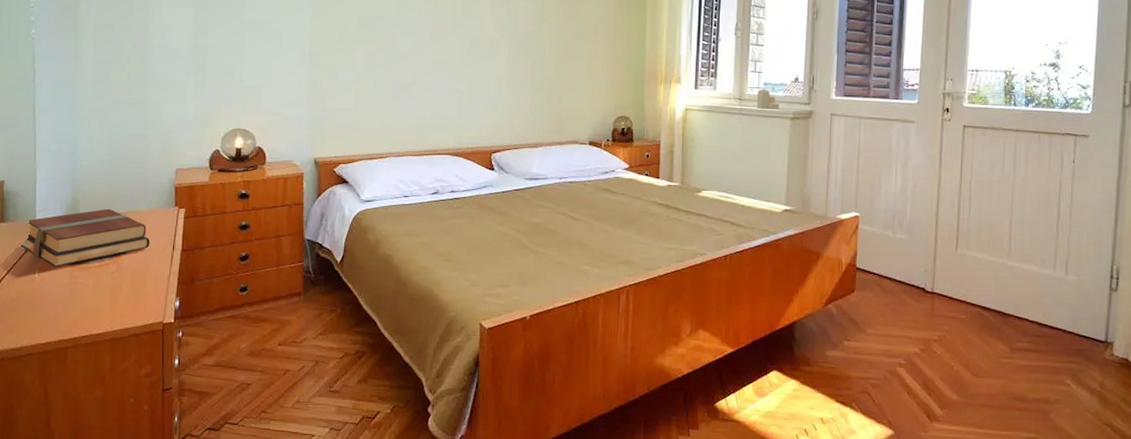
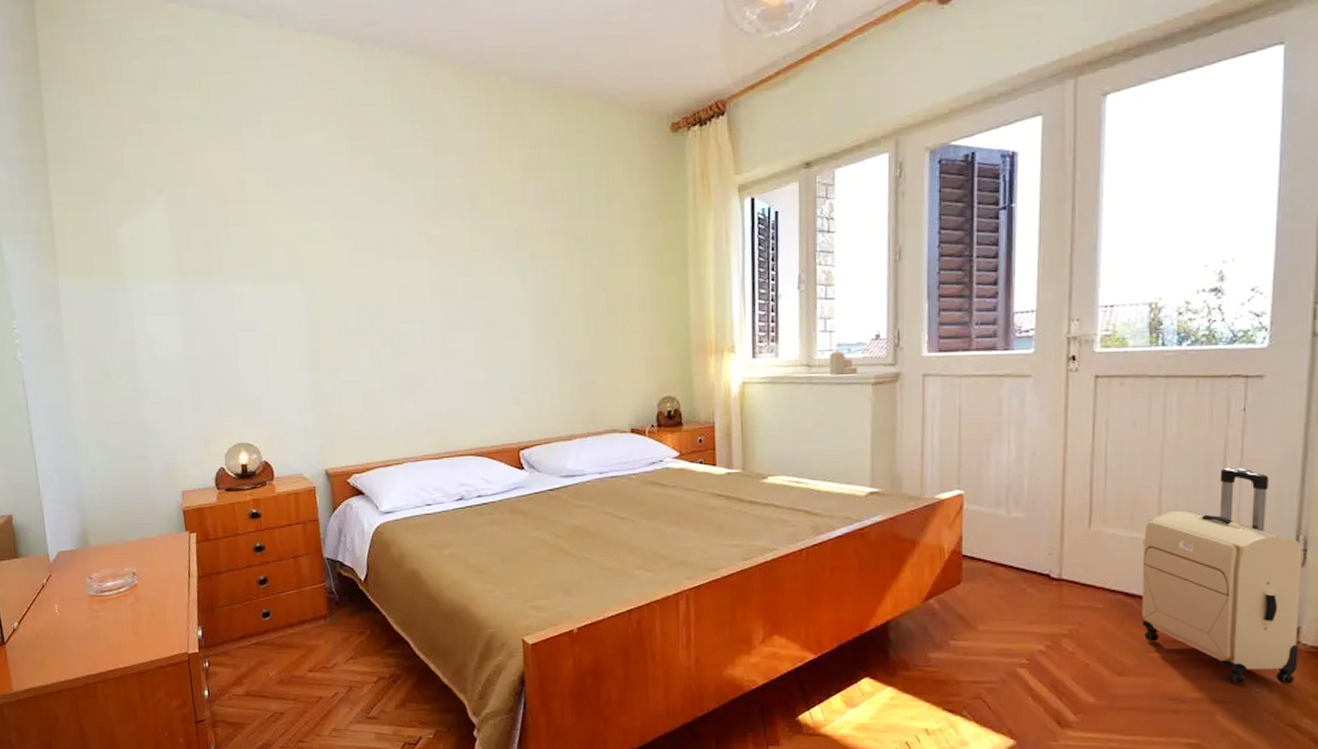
books: present [19,208,150,268] -> none [35,537,165,602]
suitcase: none [995,208,1116,389] -> present [1141,468,1303,685]

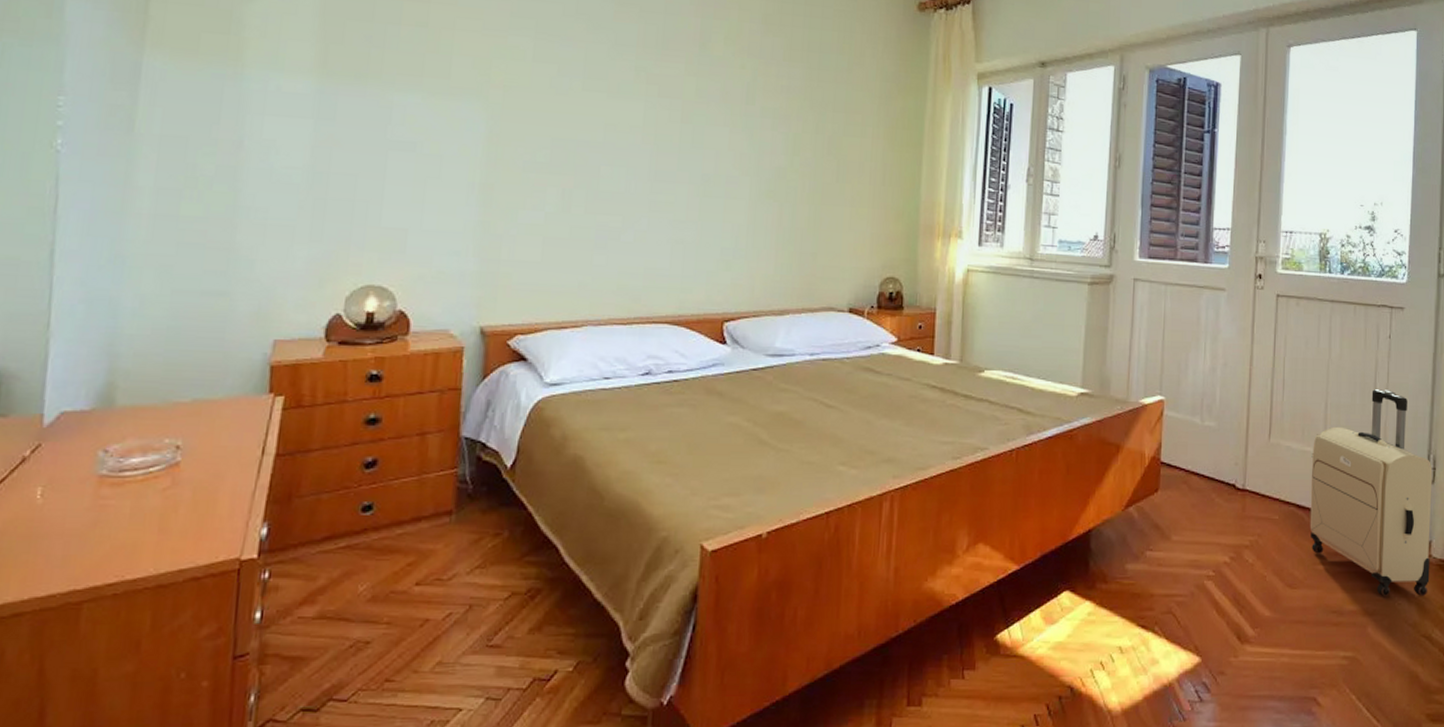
candle: present [830,349,858,376] -> none [1051,246,1077,273]

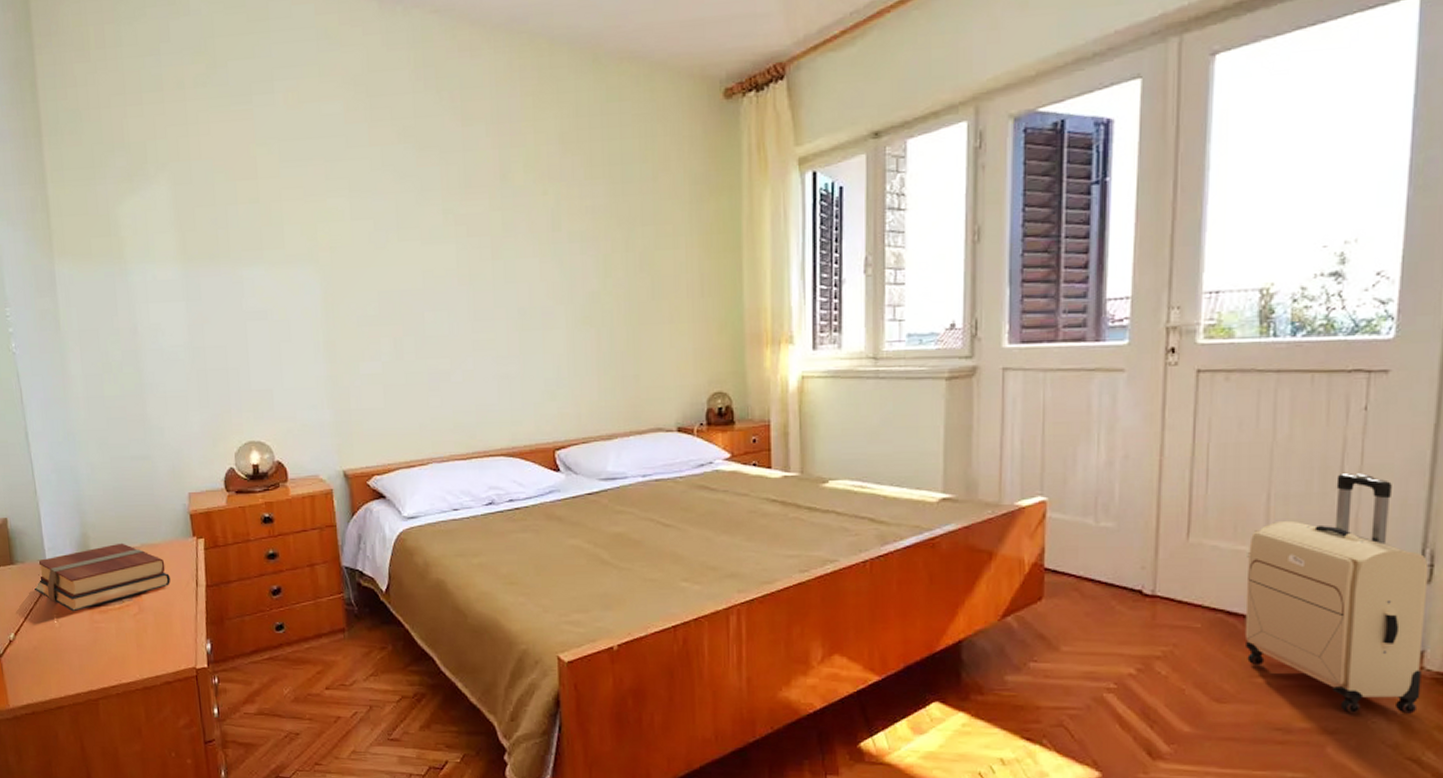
books: none [11,396,227,484] -> present [32,543,170,612]

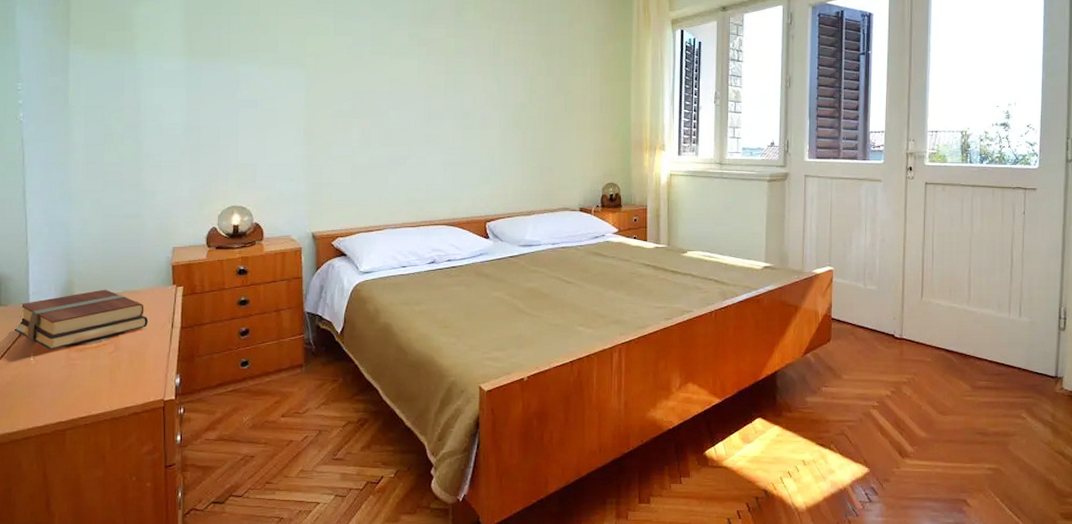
suitcase: present [1244,473,1429,715] -> none [957,256,1063,422]

